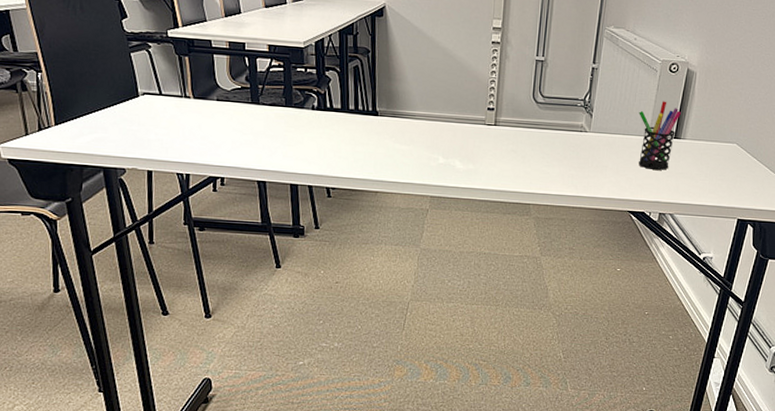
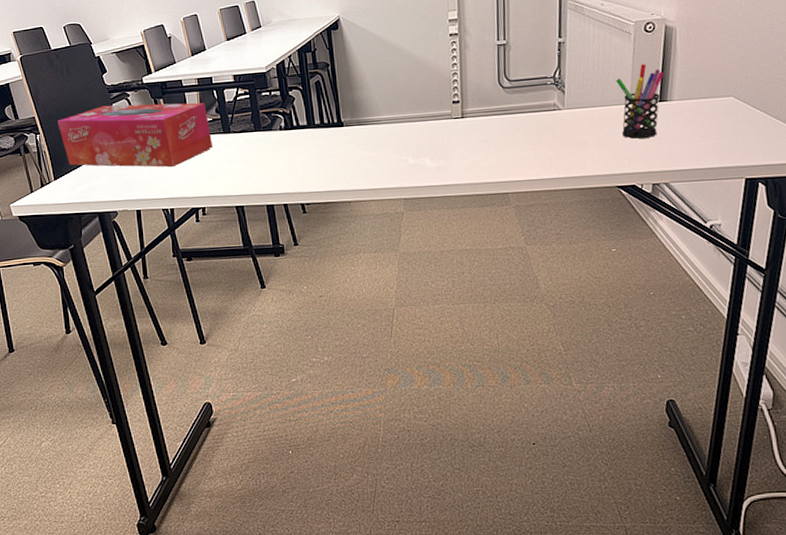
tissue box: none [64,53,240,130] -> present [57,102,213,167]

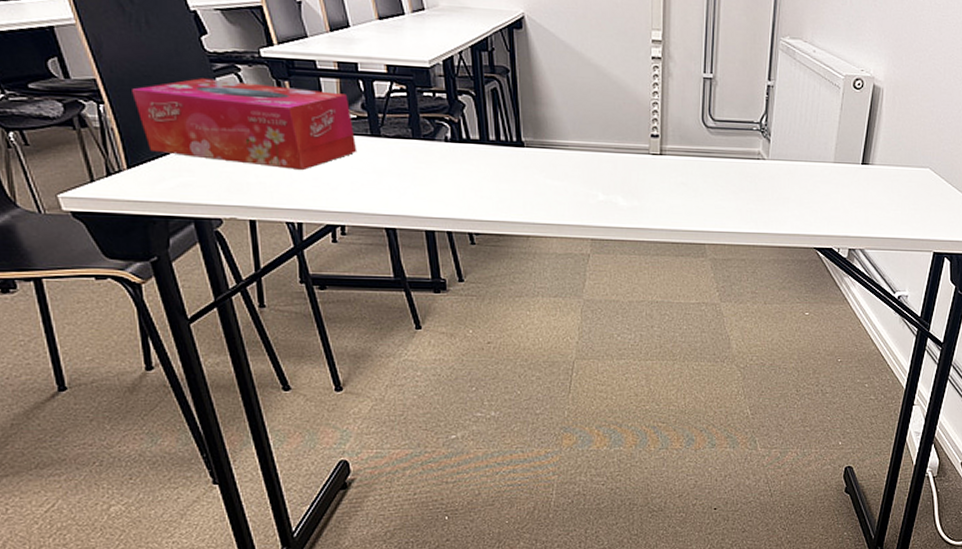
pen holder: present [616,64,664,139] -> none [822,122,868,200]

